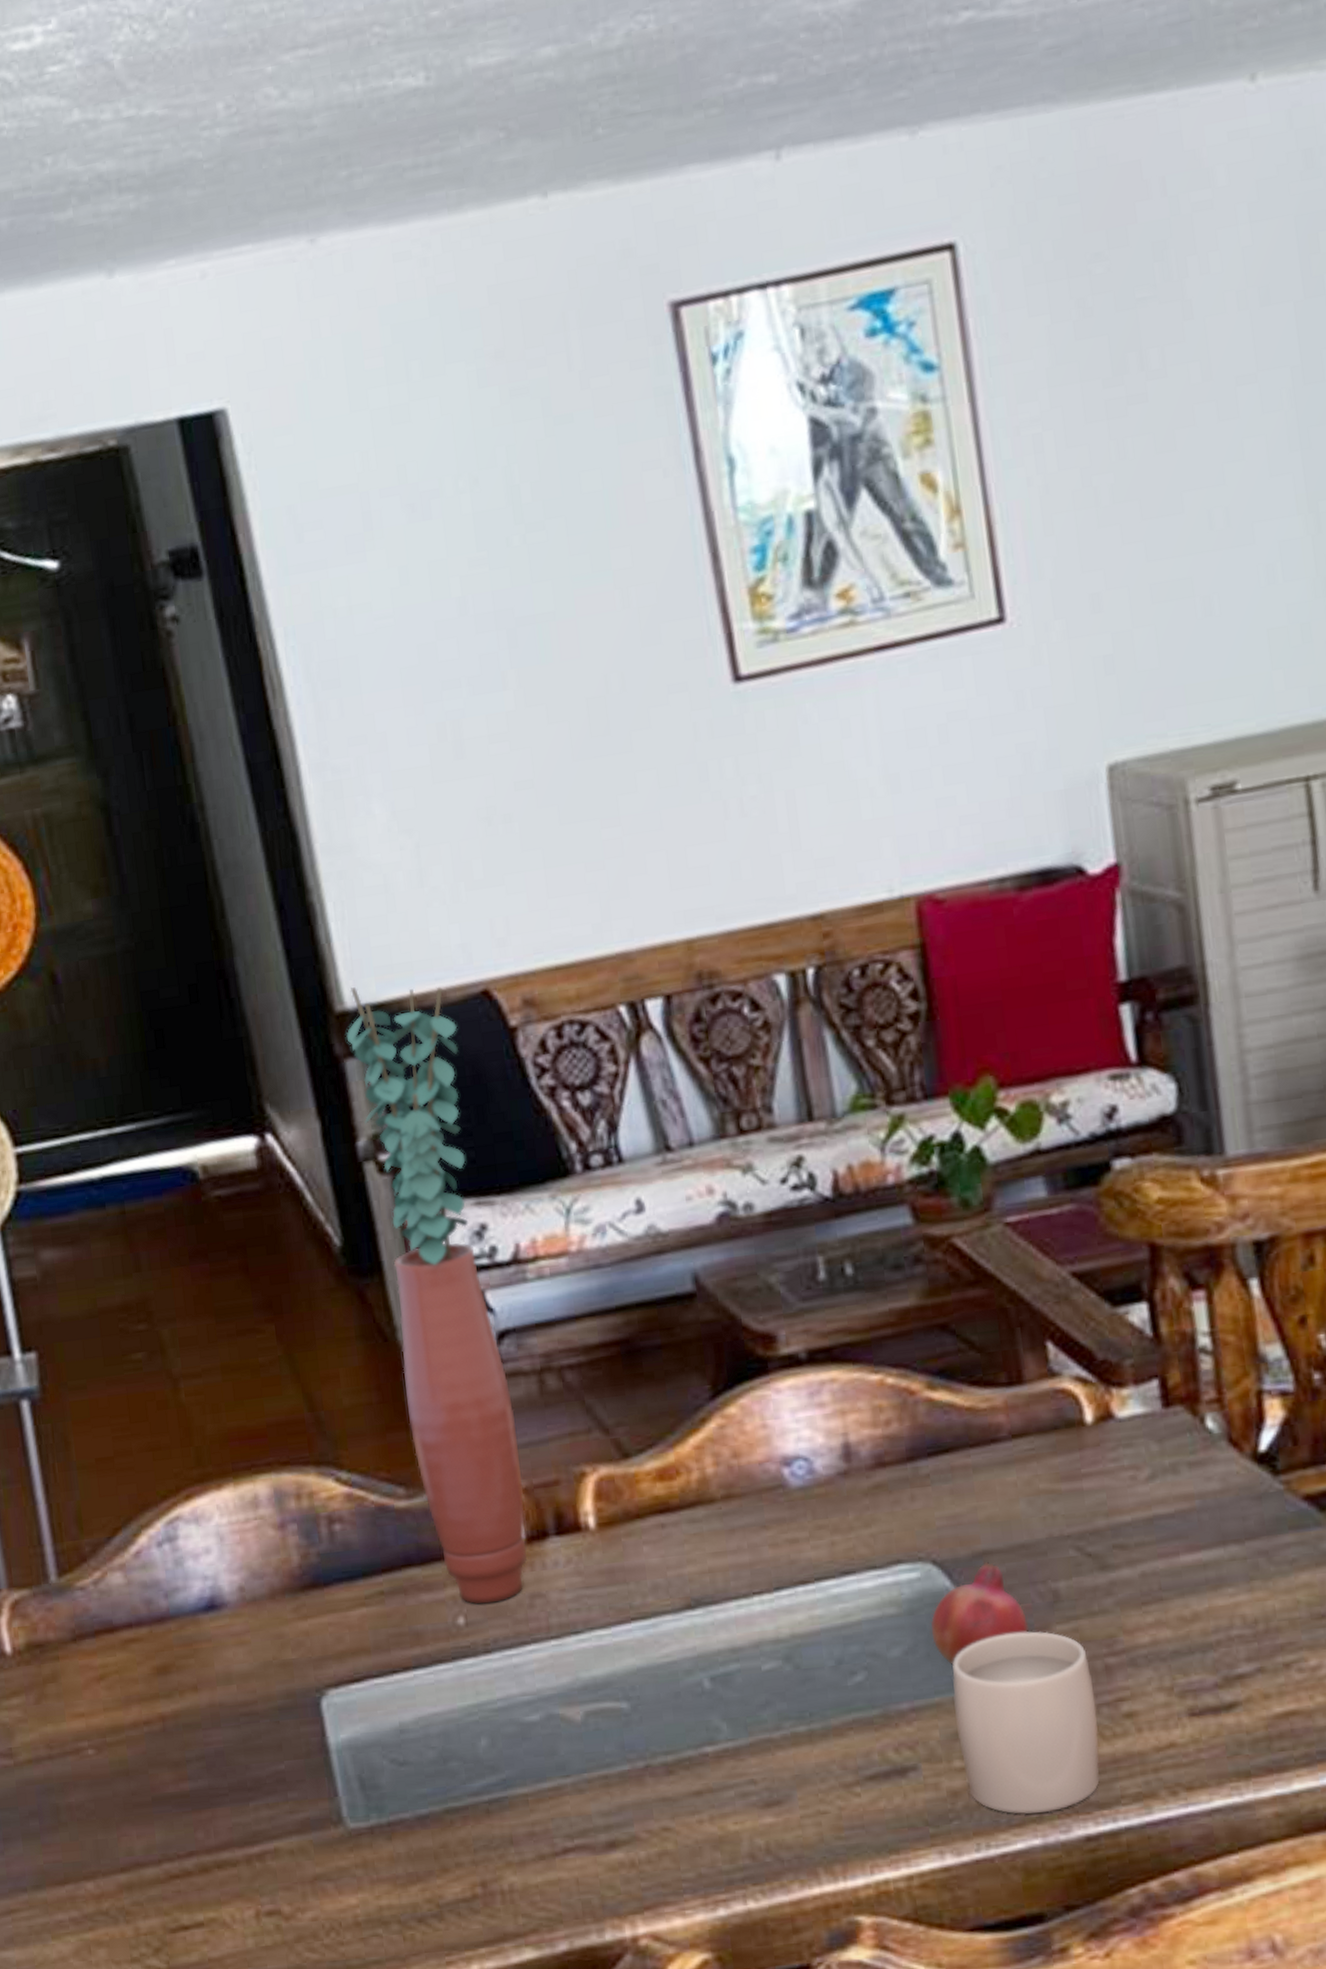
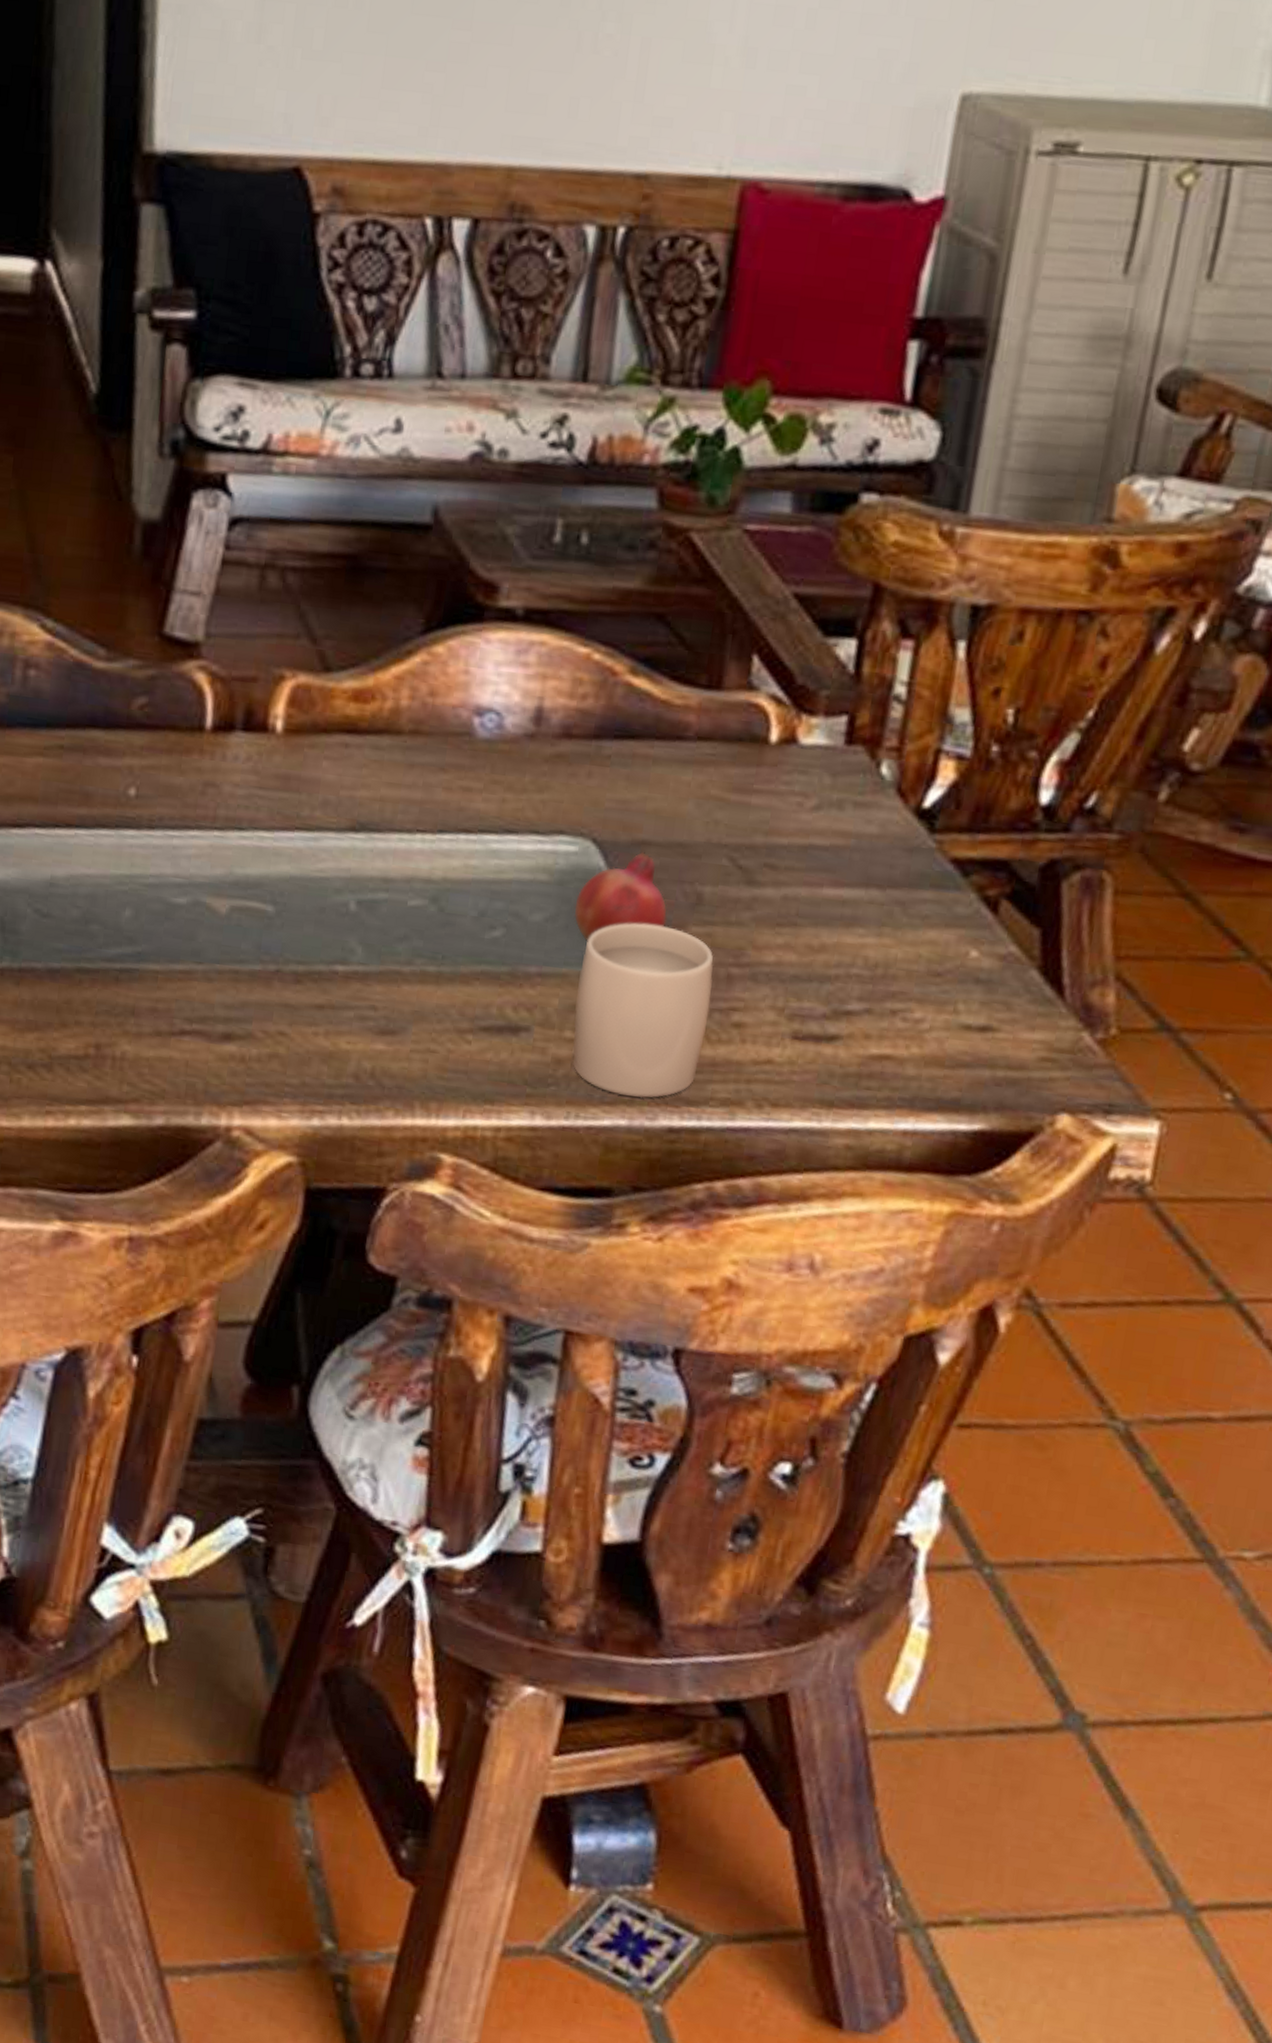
vase: present [346,986,528,1605] -> none [123,130,261,782]

